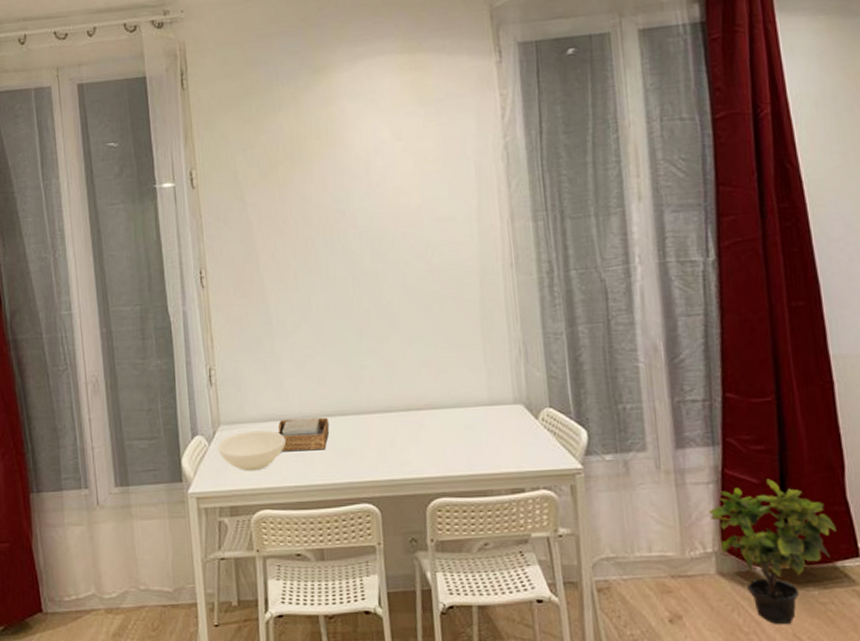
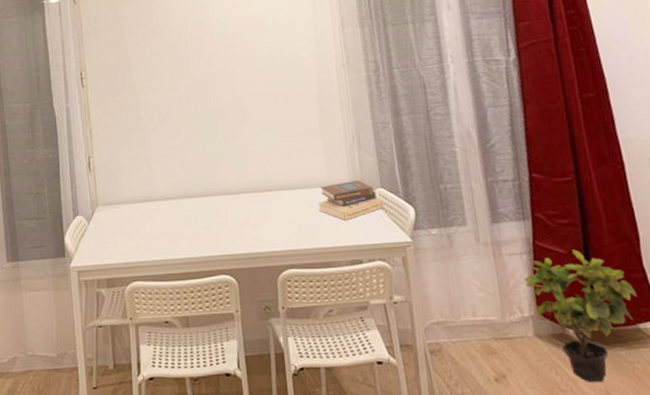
bowl: present [218,430,286,471] -> none [96,210,155,247]
napkin holder: present [276,417,330,452] -> none [146,198,192,230]
books: none [475,398,552,444] -> present [318,179,384,220]

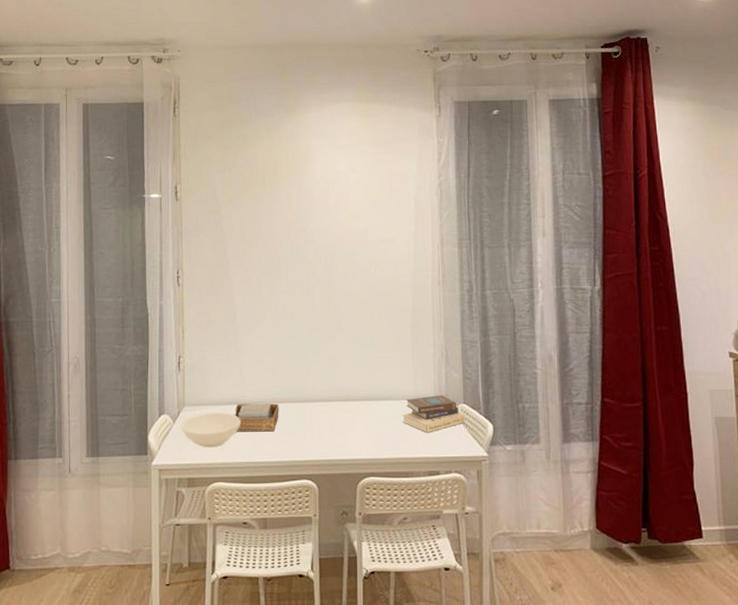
bowl: none [96,210,155,247] -> present [181,412,241,448]
napkin holder: none [146,198,192,230] -> present [233,403,279,432]
potted plant: present [524,249,637,382] -> none [587,471,686,593]

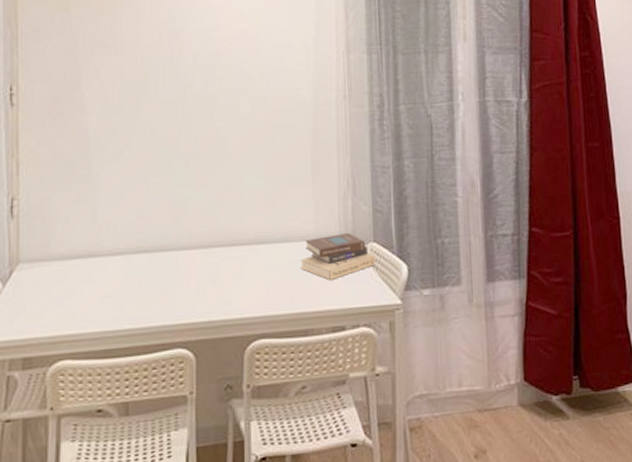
bowl: present [181,412,241,448] -> none [14,268,96,316]
napkin holder: present [233,403,279,432] -> none [85,254,146,293]

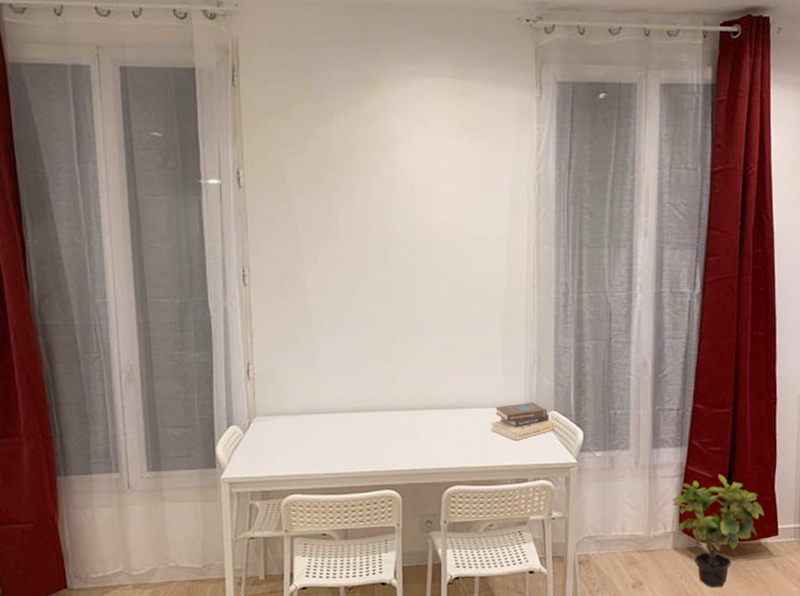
potted plant: none [513,310,619,452] -> present [672,474,764,587]

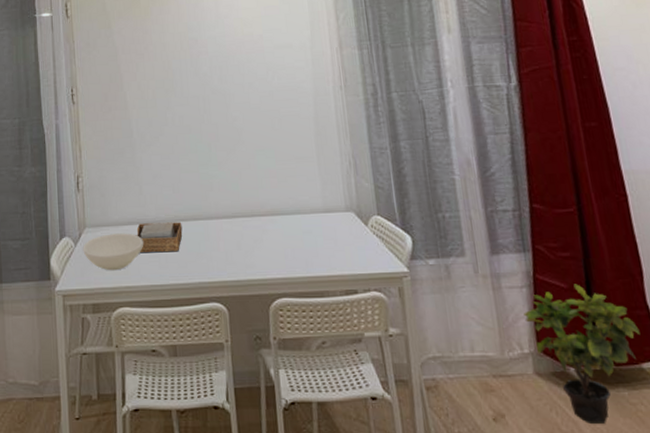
bowl: none [252,422,319,460] -> present [83,233,144,271]
napkin holder: none [310,413,360,443] -> present [135,222,183,254]
books: present [491,401,555,440] -> none [312,206,380,248]

